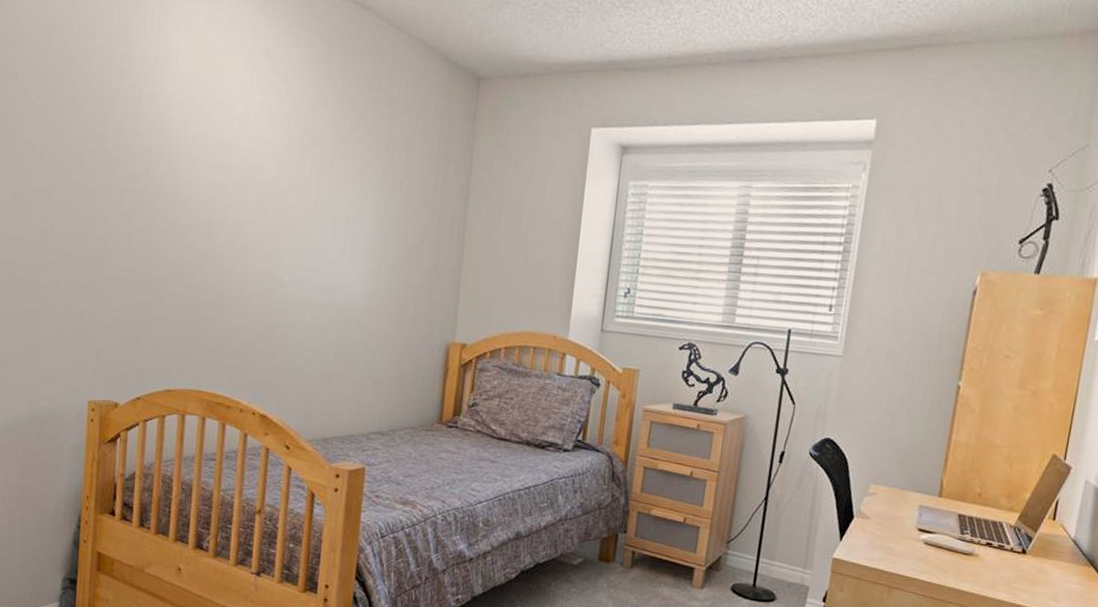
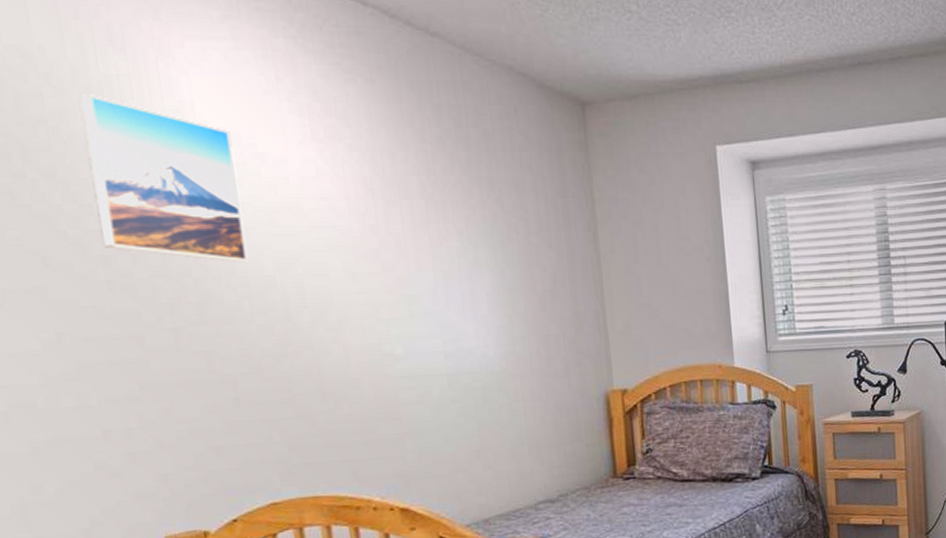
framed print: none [94,41,199,187] -> present [80,94,248,262]

